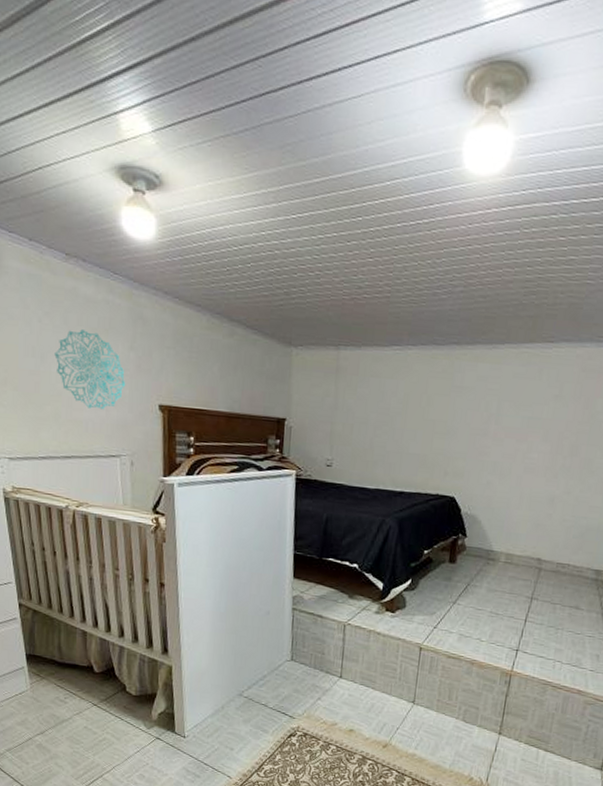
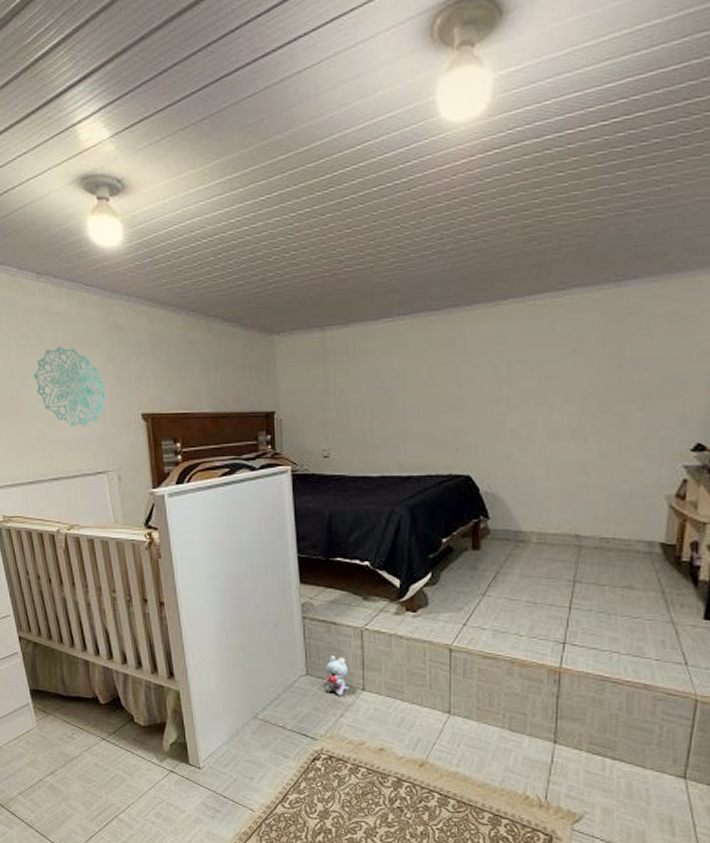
plush toy: none [306,645,329,681] -> present [325,655,349,695]

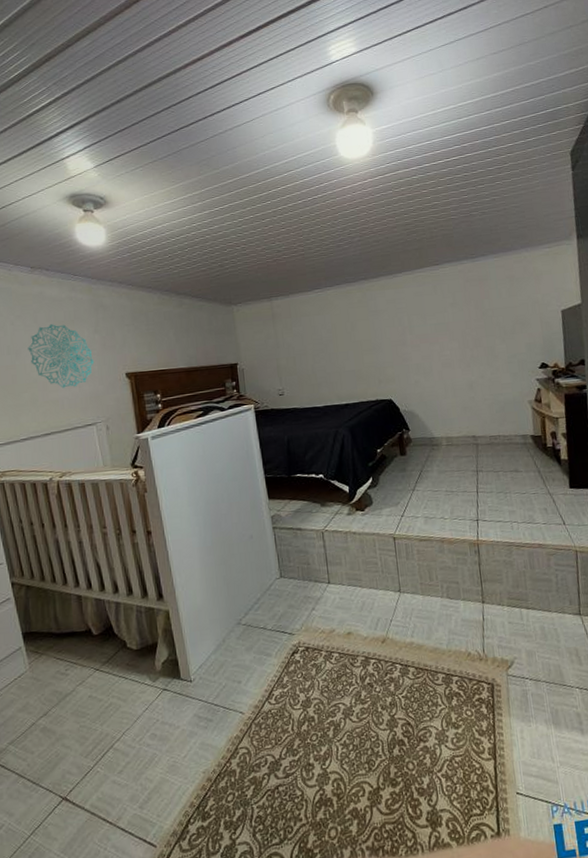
plush toy: present [325,655,349,695] -> none [296,557,317,591]

